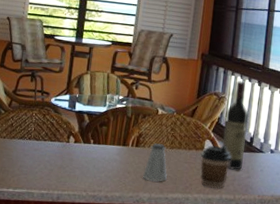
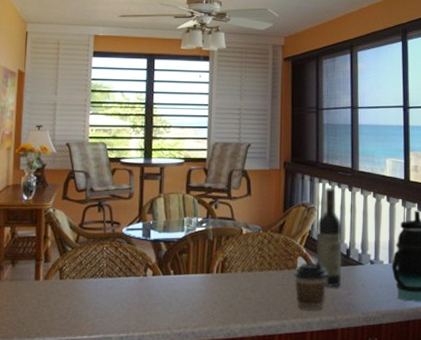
saltshaker: present [143,143,167,182] -> none [232,267,259,310]

